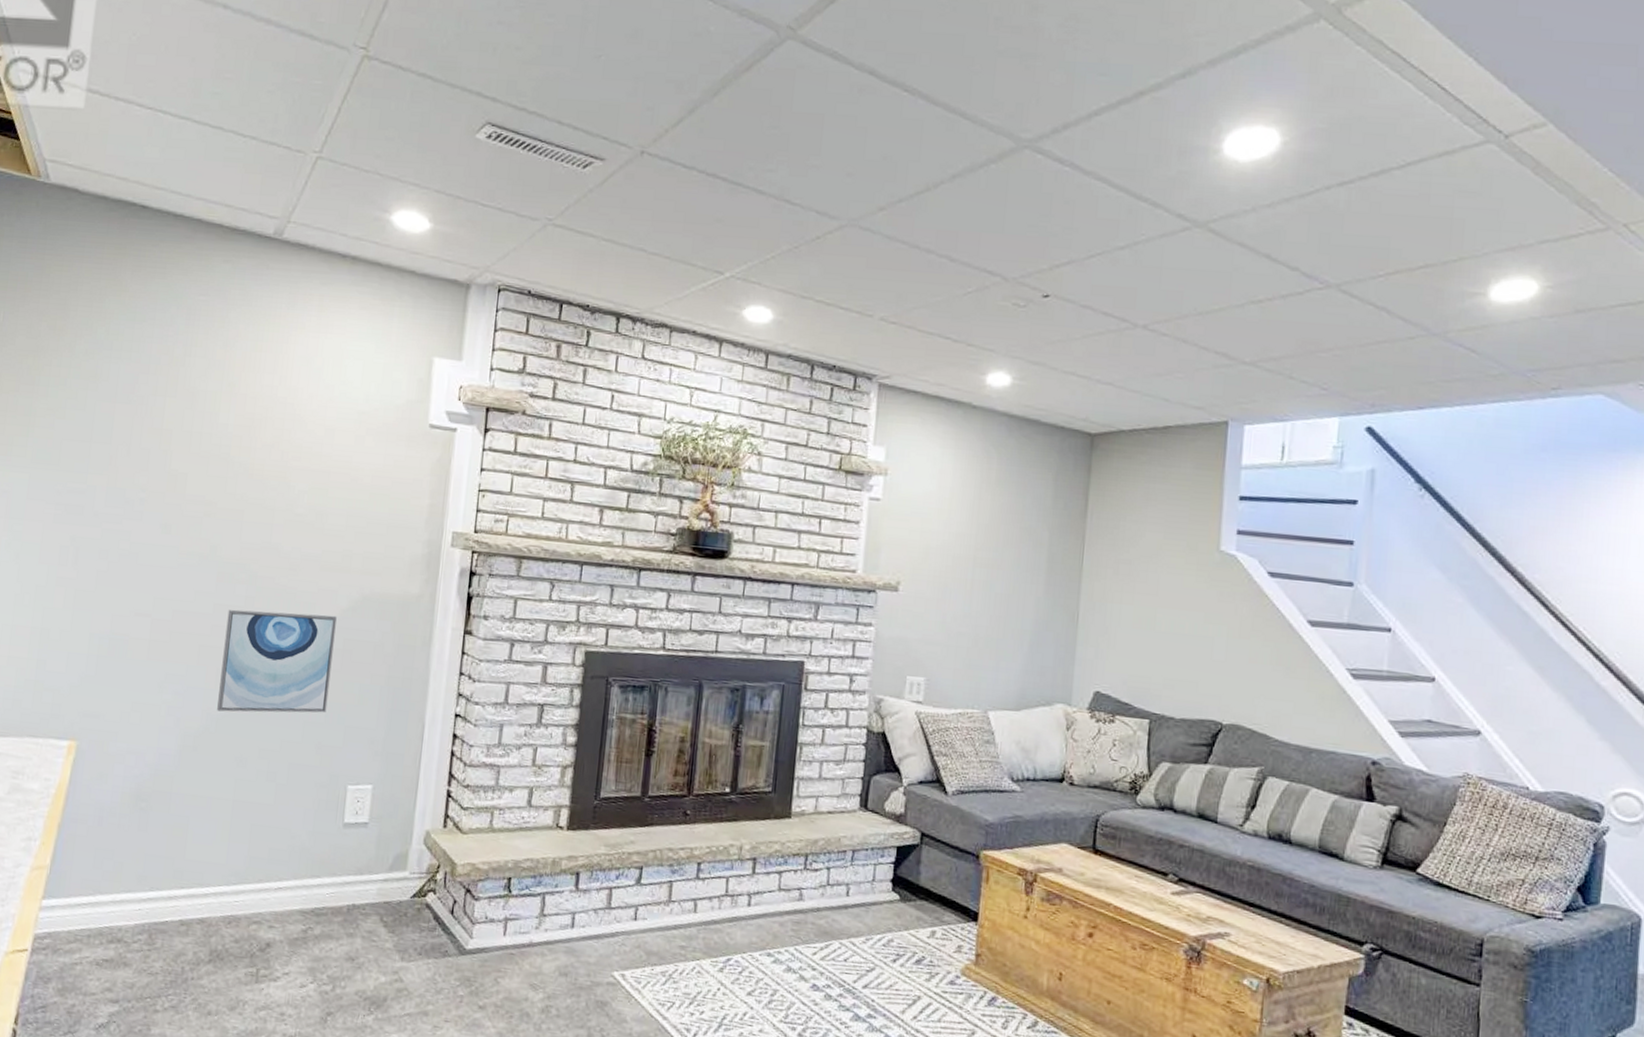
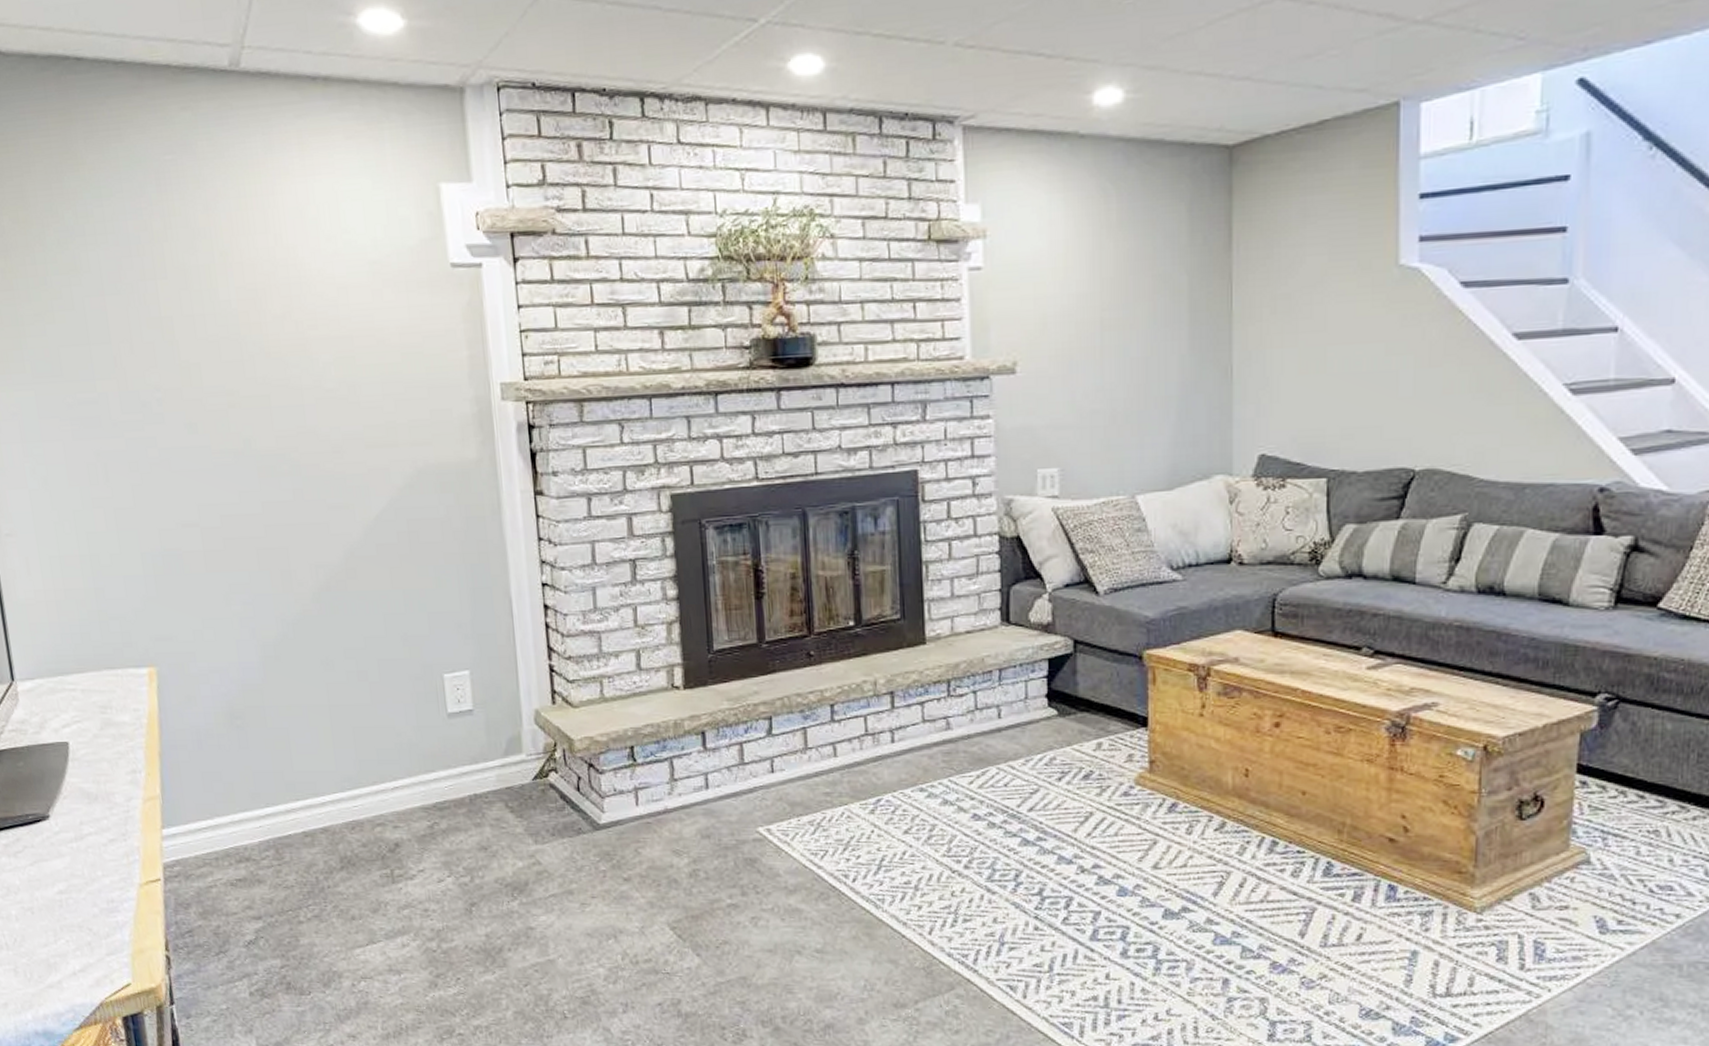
wall art: present [217,609,337,713] -> none [278,496,405,616]

